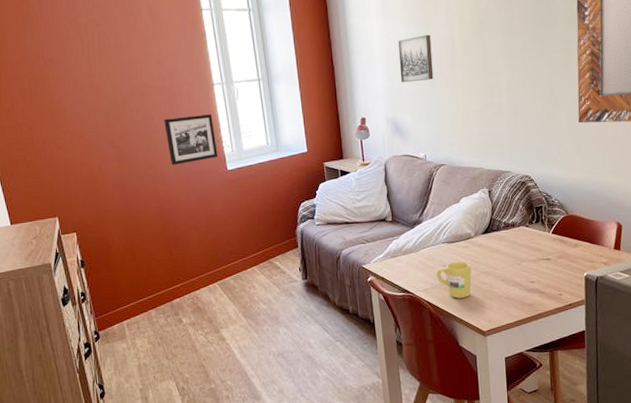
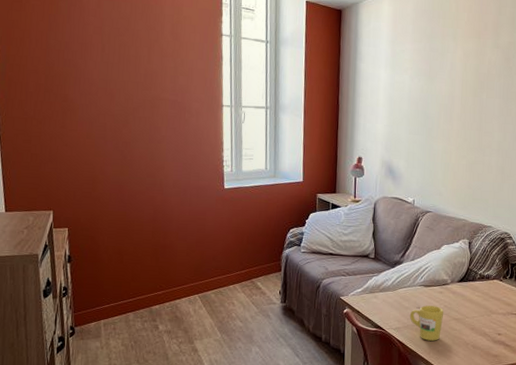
picture frame: present [164,114,218,165] -> none [170,131,218,177]
wall art: present [397,34,434,83] -> none [400,88,433,131]

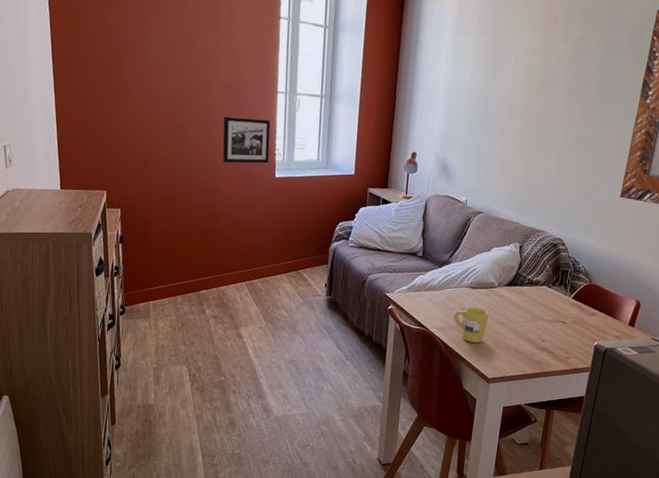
picture frame: none [170,131,218,177] -> present [222,116,271,164]

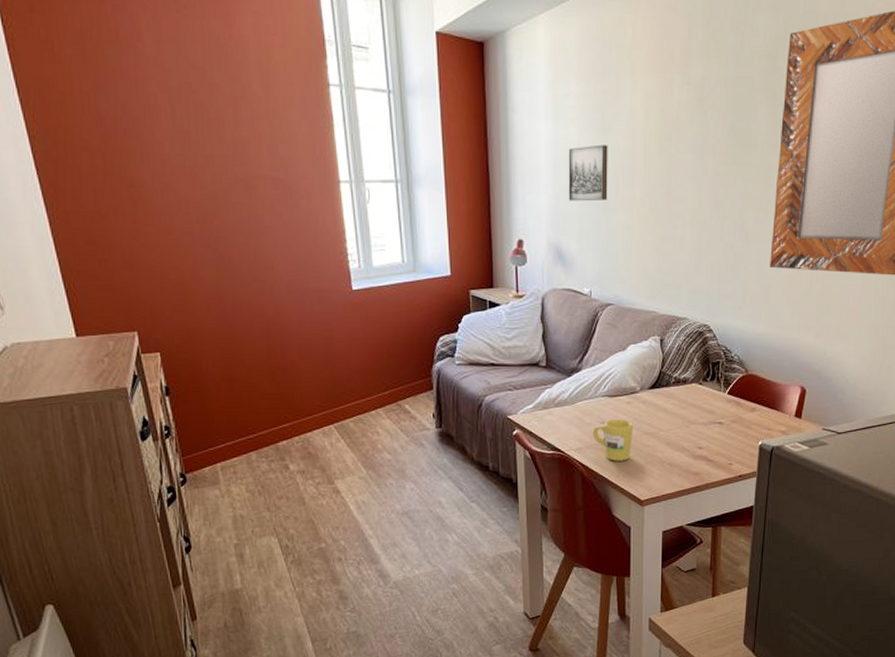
picture frame: present [222,116,271,164] -> none [275,219,342,278]
wall art: none [457,83,495,129] -> present [568,144,608,202]

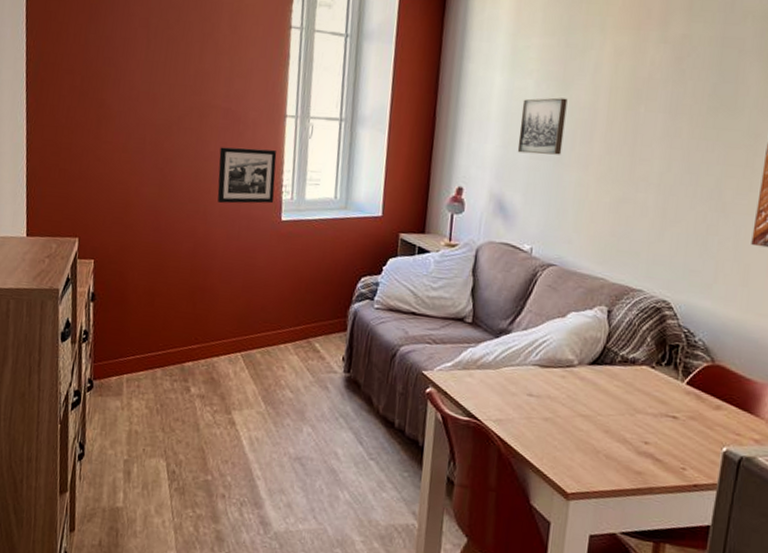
picture frame: none [275,219,342,278] -> present [217,147,277,204]
mug: present [592,419,634,461] -> none [516,392,567,443]

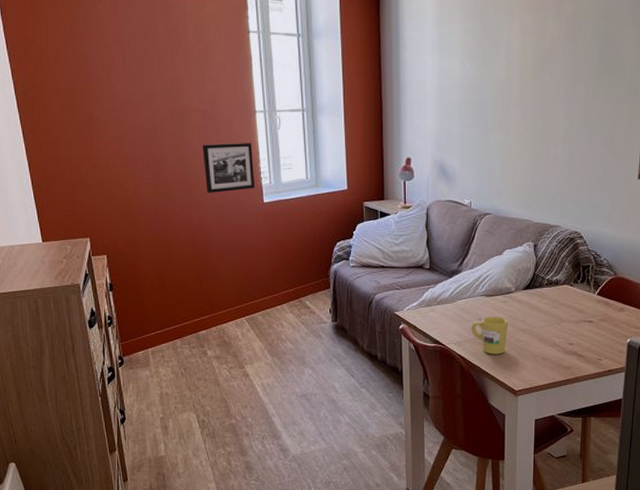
mug: none [516,392,567,443] -> present [471,317,509,354]
wall art: present [517,97,568,155] -> none [451,74,488,124]

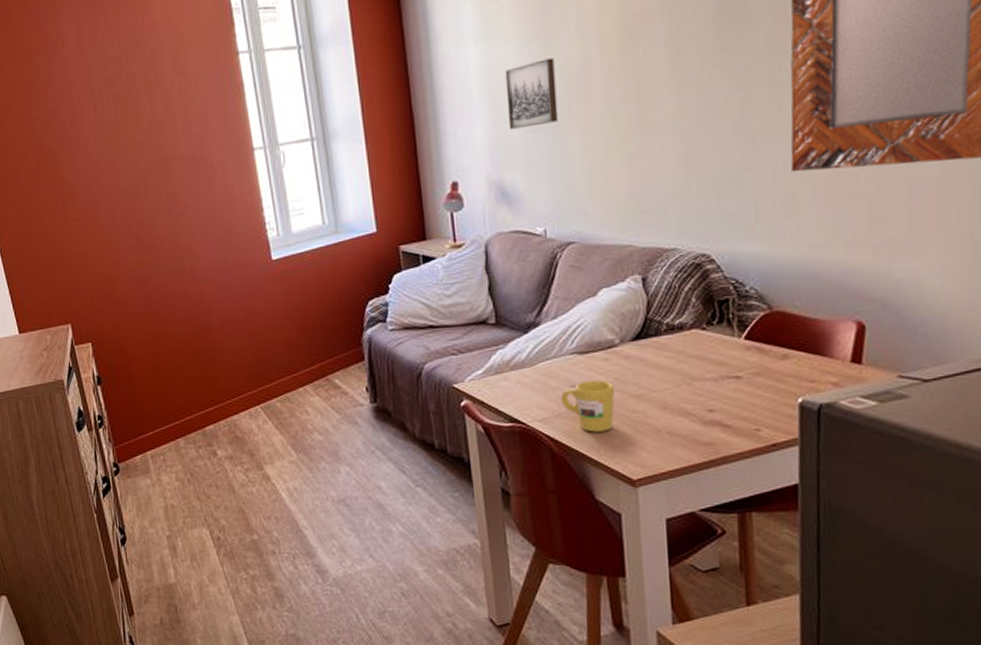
picture frame: present [202,143,255,193] -> none [192,188,260,256]
wall art: none [451,74,488,124] -> present [504,57,559,130]

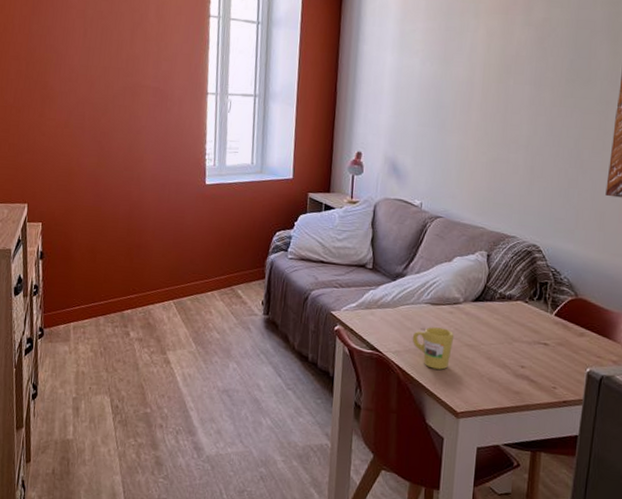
wall art: present [504,57,559,130] -> none [407,73,449,123]

